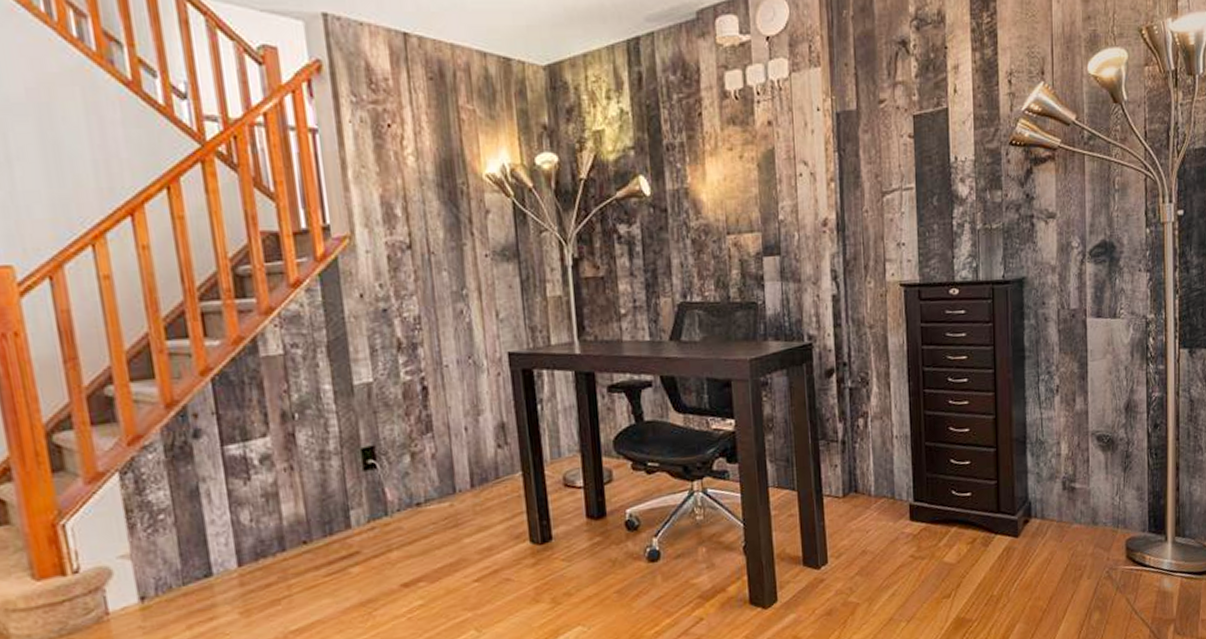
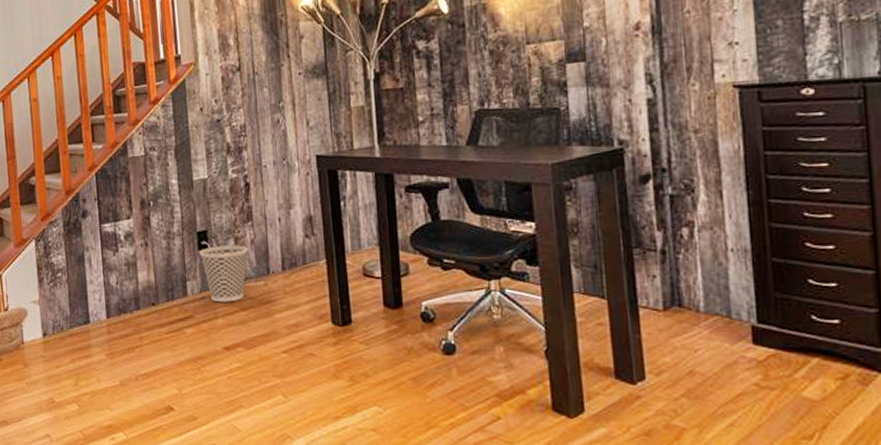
wastebasket: none [365,461,429,532] -> present [199,245,249,303]

